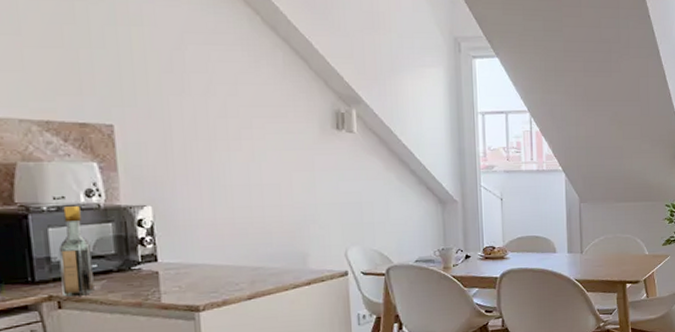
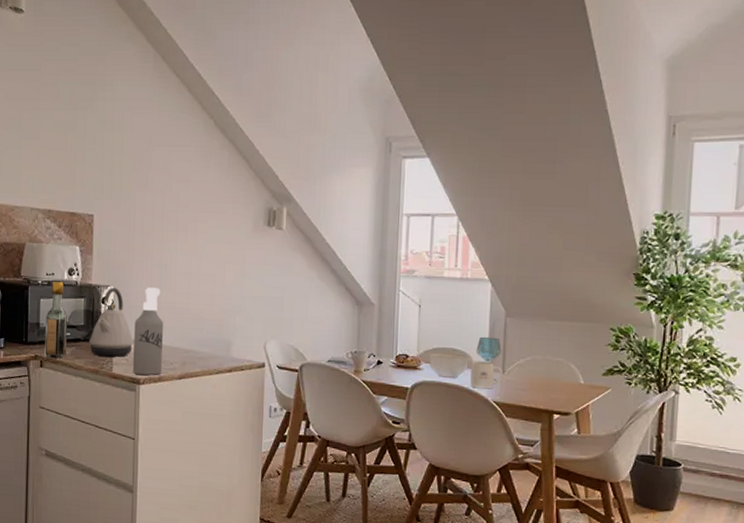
kettle: none [124,206,186,287] -> present [88,287,134,357]
spray bottle: none [184,203,226,302] -> present [133,287,164,376]
bowl: none [514,240,551,264] -> present [428,352,469,378]
mug: none [553,244,582,270] -> present [470,361,504,389]
wine glass: none [556,222,579,262] -> present [476,336,502,382]

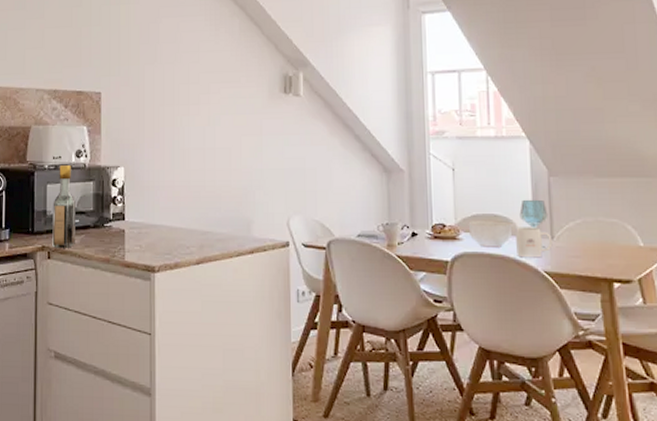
kettle: present [88,287,134,357] -> none [99,167,147,243]
spray bottle: present [133,287,164,376] -> none [147,165,179,262]

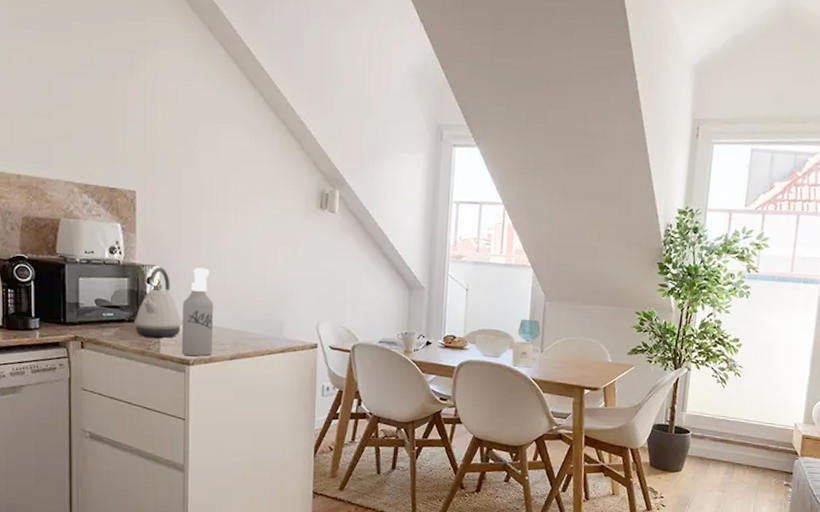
bottle: present [52,165,76,248] -> none [85,260,109,339]
kettle: none [99,167,147,243] -> present [133,267,182,338]
spray bottle: none [147,165,179,262] -> present [182,268,214,357]

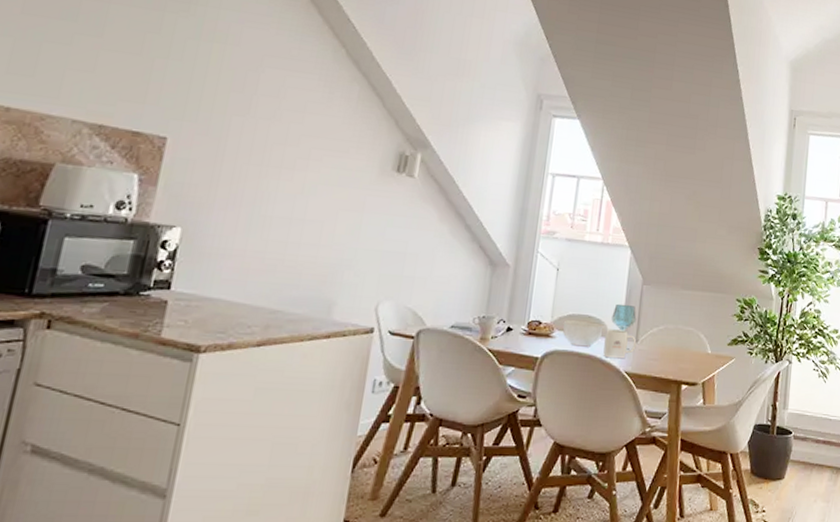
kettle: present [133,267,182,338] -> none [130,228,200,317]
spray bottle: present [182,268,214,357] -> none [192,231,248,342]

